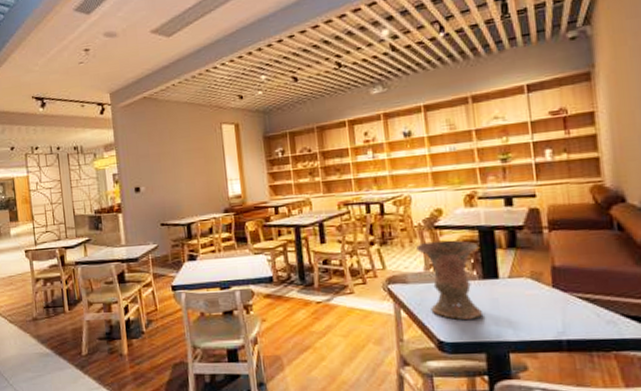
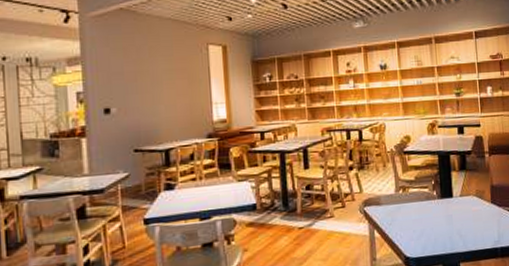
vase: present [416,240,482,321] -> none [389,164,440,236]

